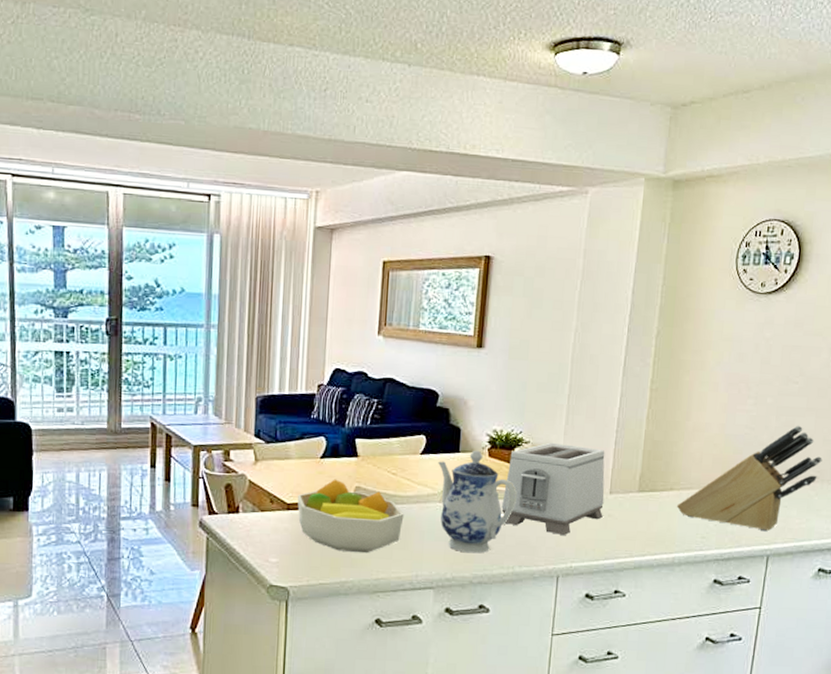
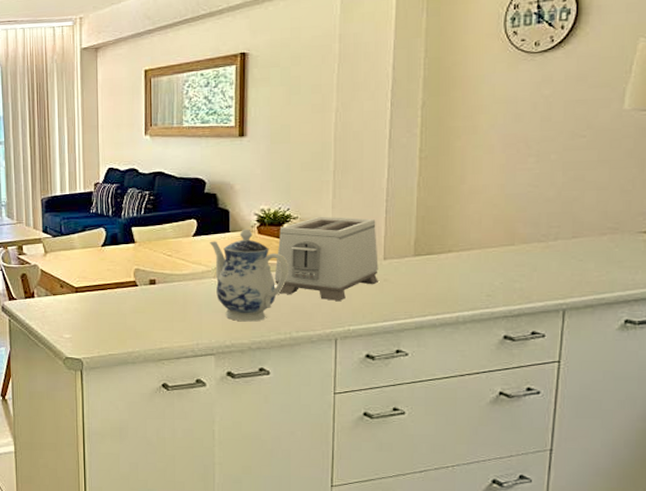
fruit bowl: present [297,479,404,554] -> none [83,263,181,327]
knife block: present [676,425,822,532] -> none [456,178,621,286]

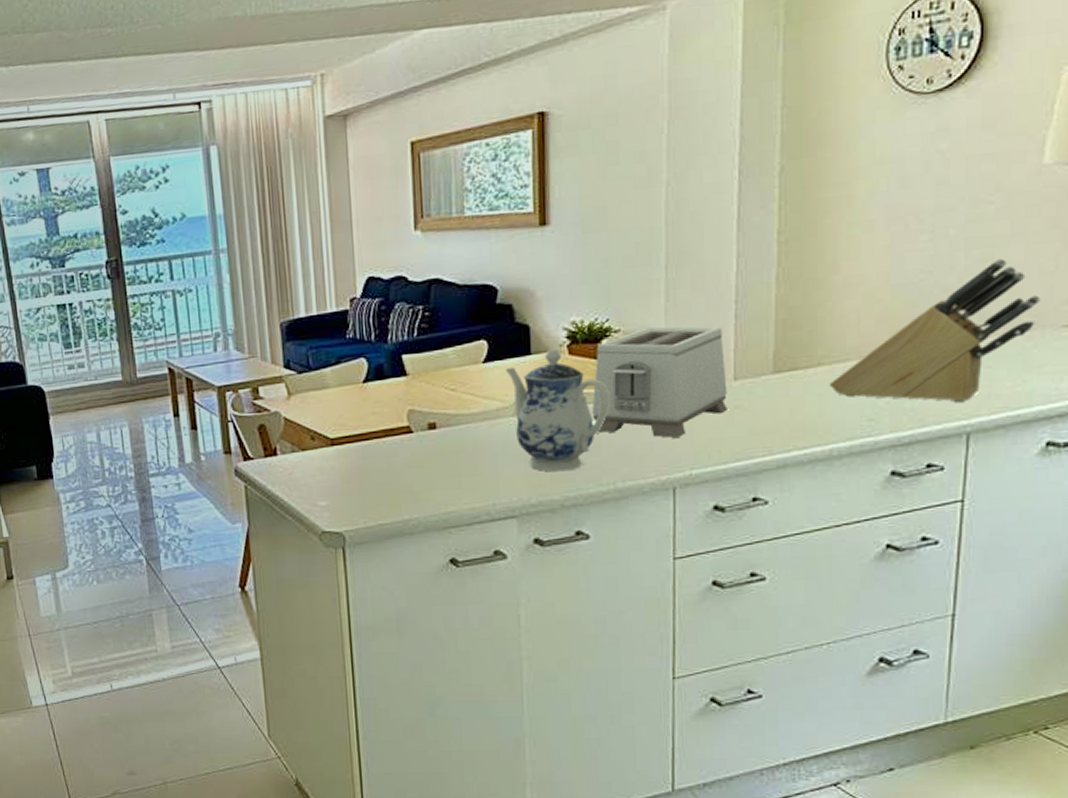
knife block: none [456,178,621,286] -> present [828,258,1041,403]

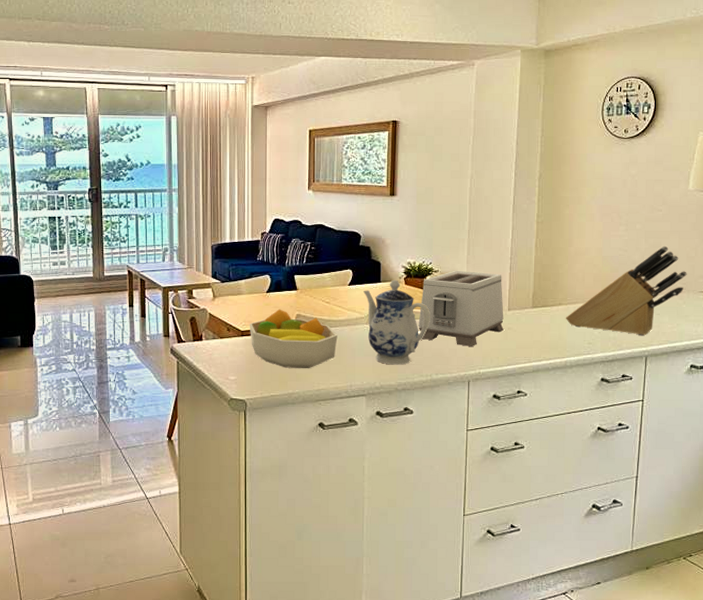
fruit bowl: none [341,404,471,486] -> present [249,309,338,369]

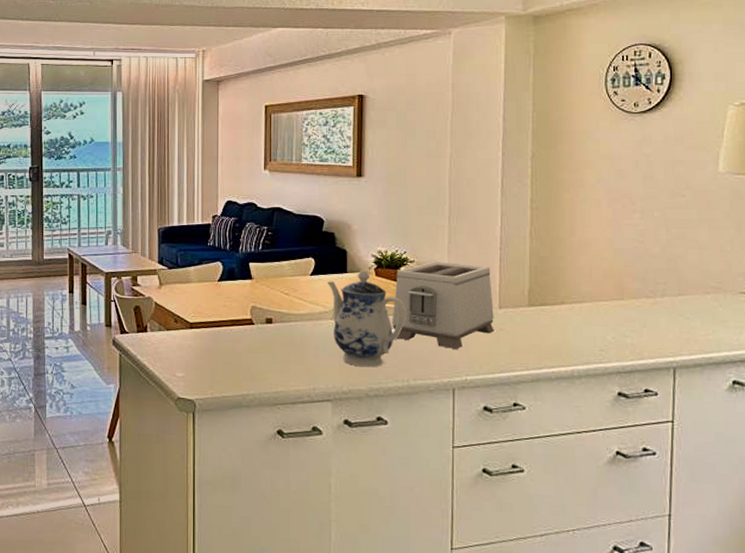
fruit bowl: present [249,309,338,369] -> none [198,299,298,368]
knife block: present [565,245,687,336] -> none [569,237,722,344]

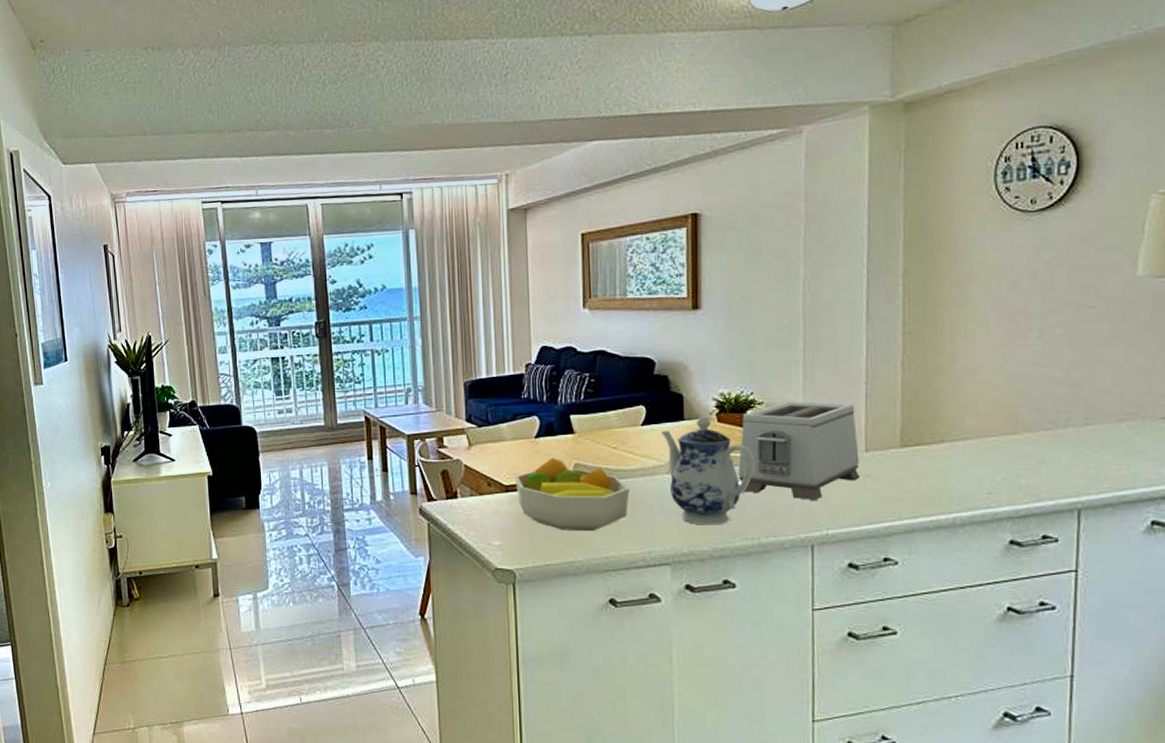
fruit bowl: none [198,299,298,368] -> present [514,457,630,532]

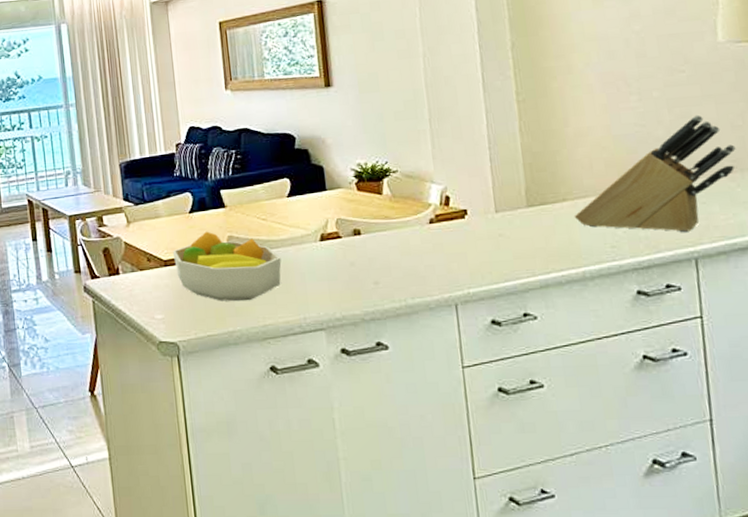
teapot: present [661,416,755,525] -> none [306,185,396,290]
toaster: present [738,401,860,501] -> none [379,168,493,262]
knife block: none [950,355,1140,482] -> present [574,114,736,233]

